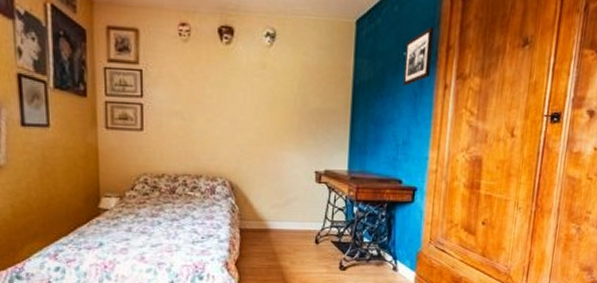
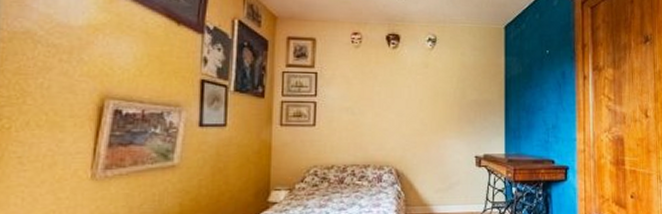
picture frame: present [402,26,434,86] -> none [547,29,570,78]

